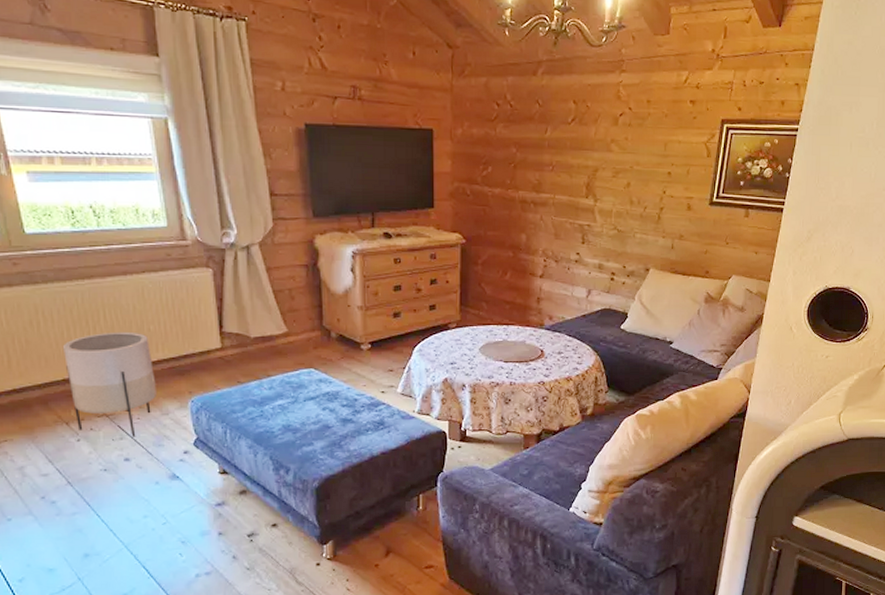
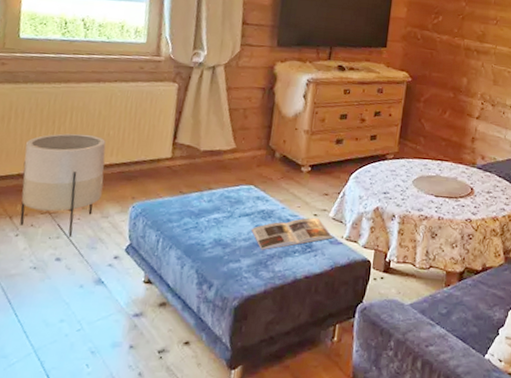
magazine: none [318,395,404,431] -> present [251,218,333,250]

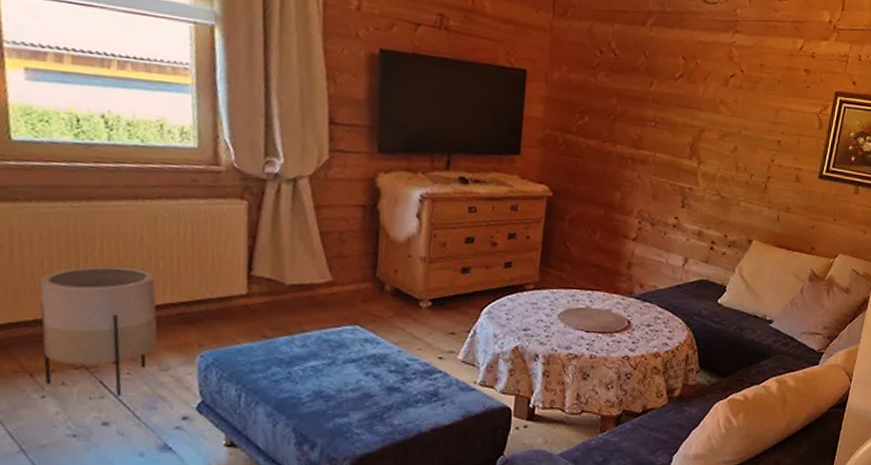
magazine: present [251,218,333,250] -> none [359,361,464,401]

